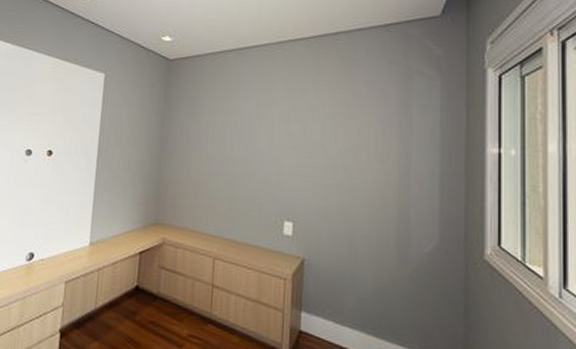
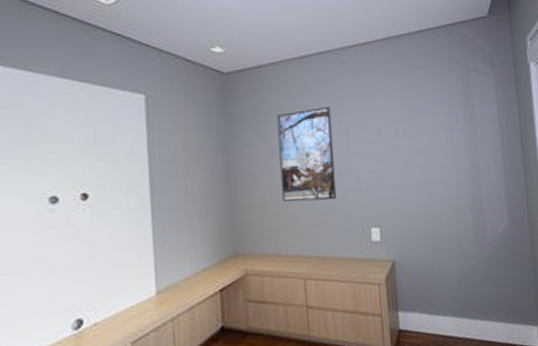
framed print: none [204,97,260,188] -> present [277,107,337,202]

